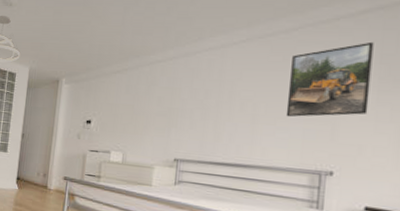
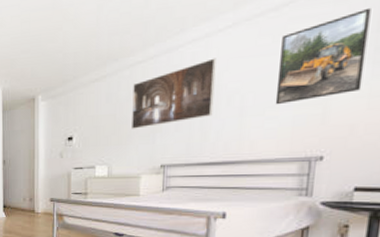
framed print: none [148,67,231,122] -> present [132,58,216,129]

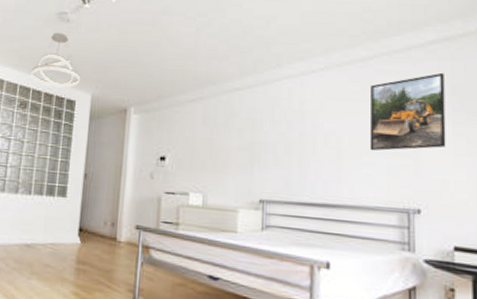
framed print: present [132,58,216,129] -> none [229,96,312,157]

